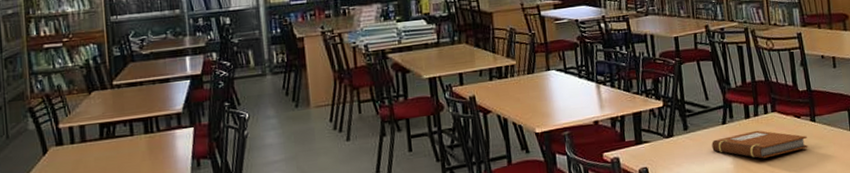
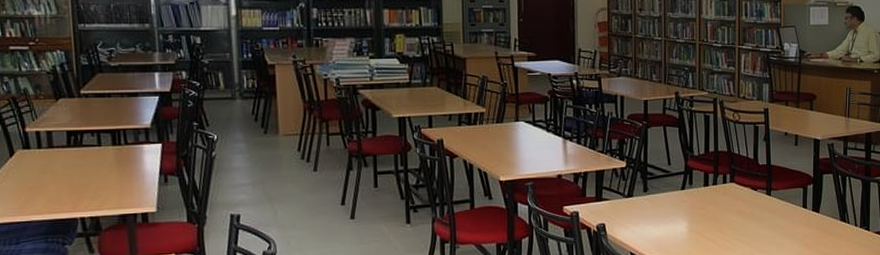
notebook: present [711,130,808,159] -> none [669,198,761,226]

